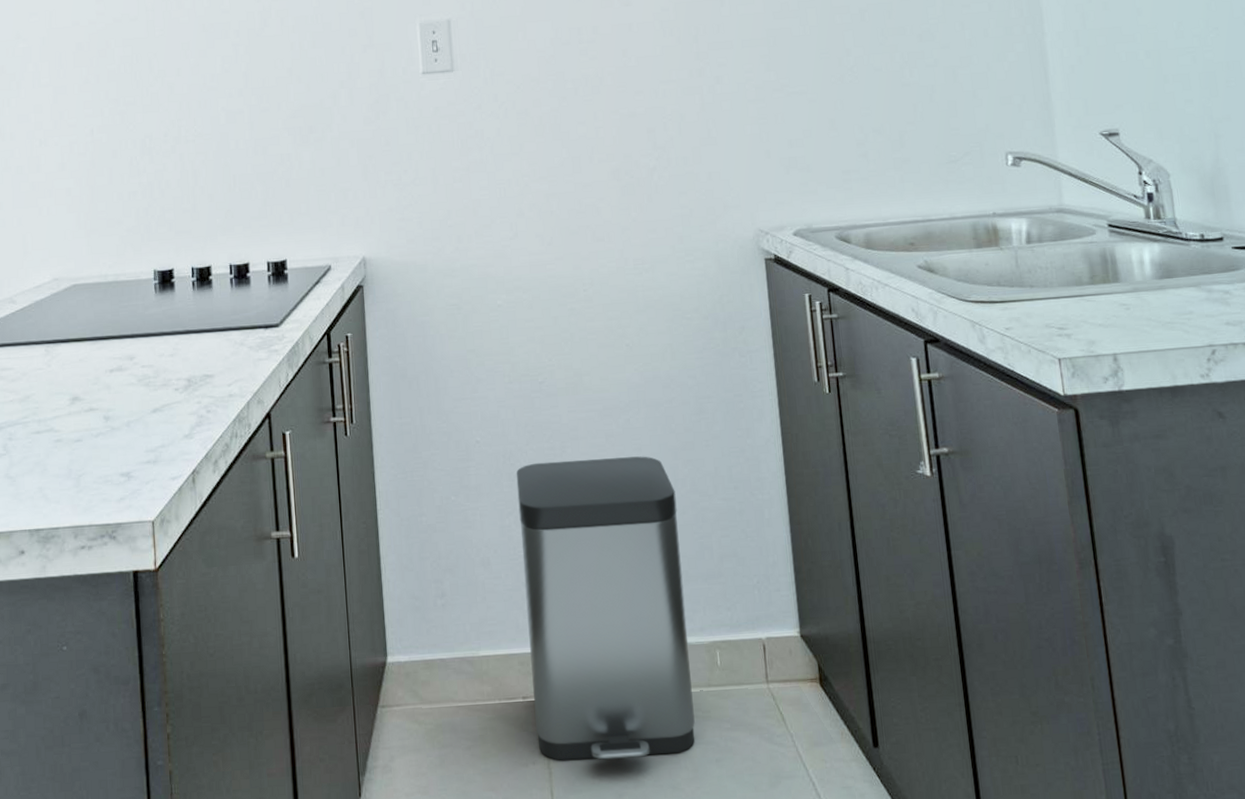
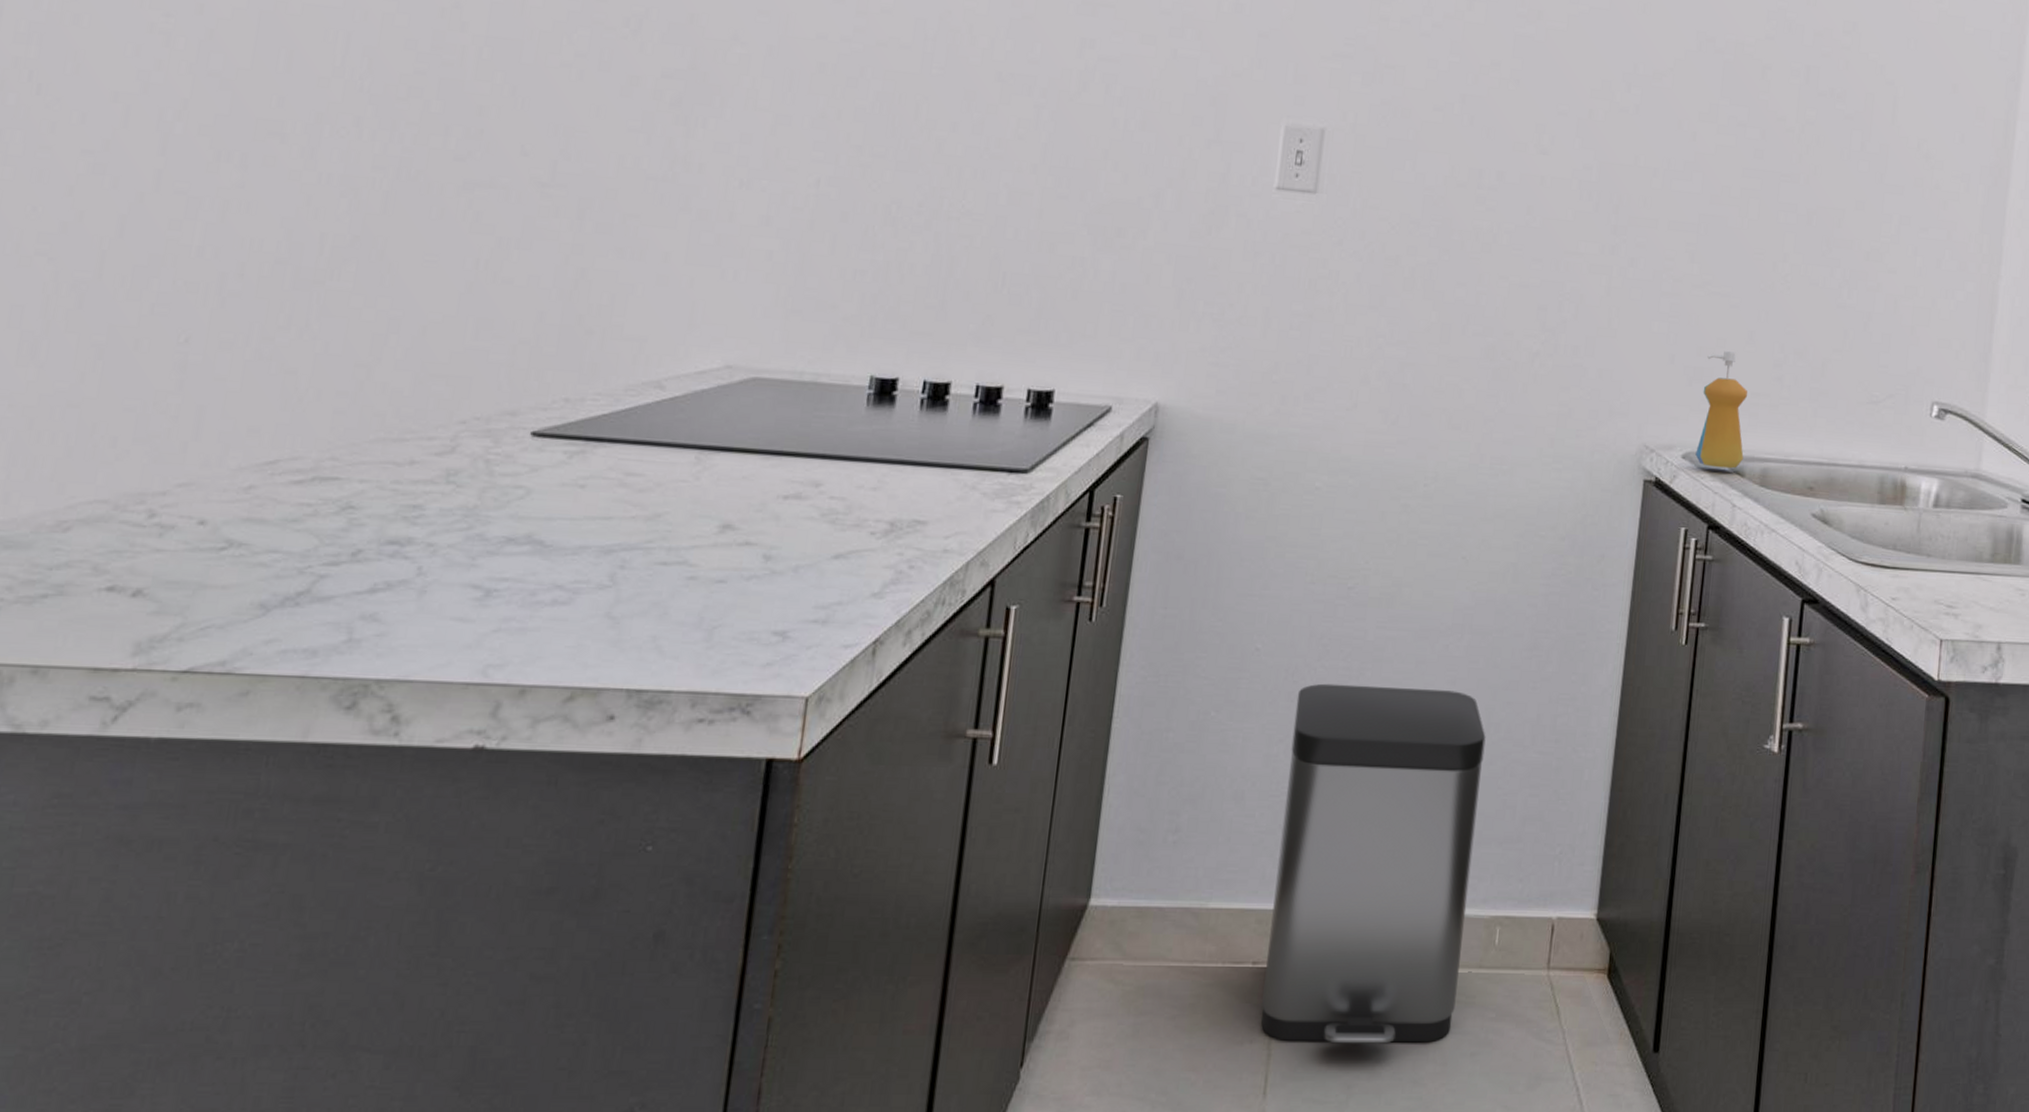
soap dispenser: none [798,139,847,239] -> present [1695,351,1748,469]

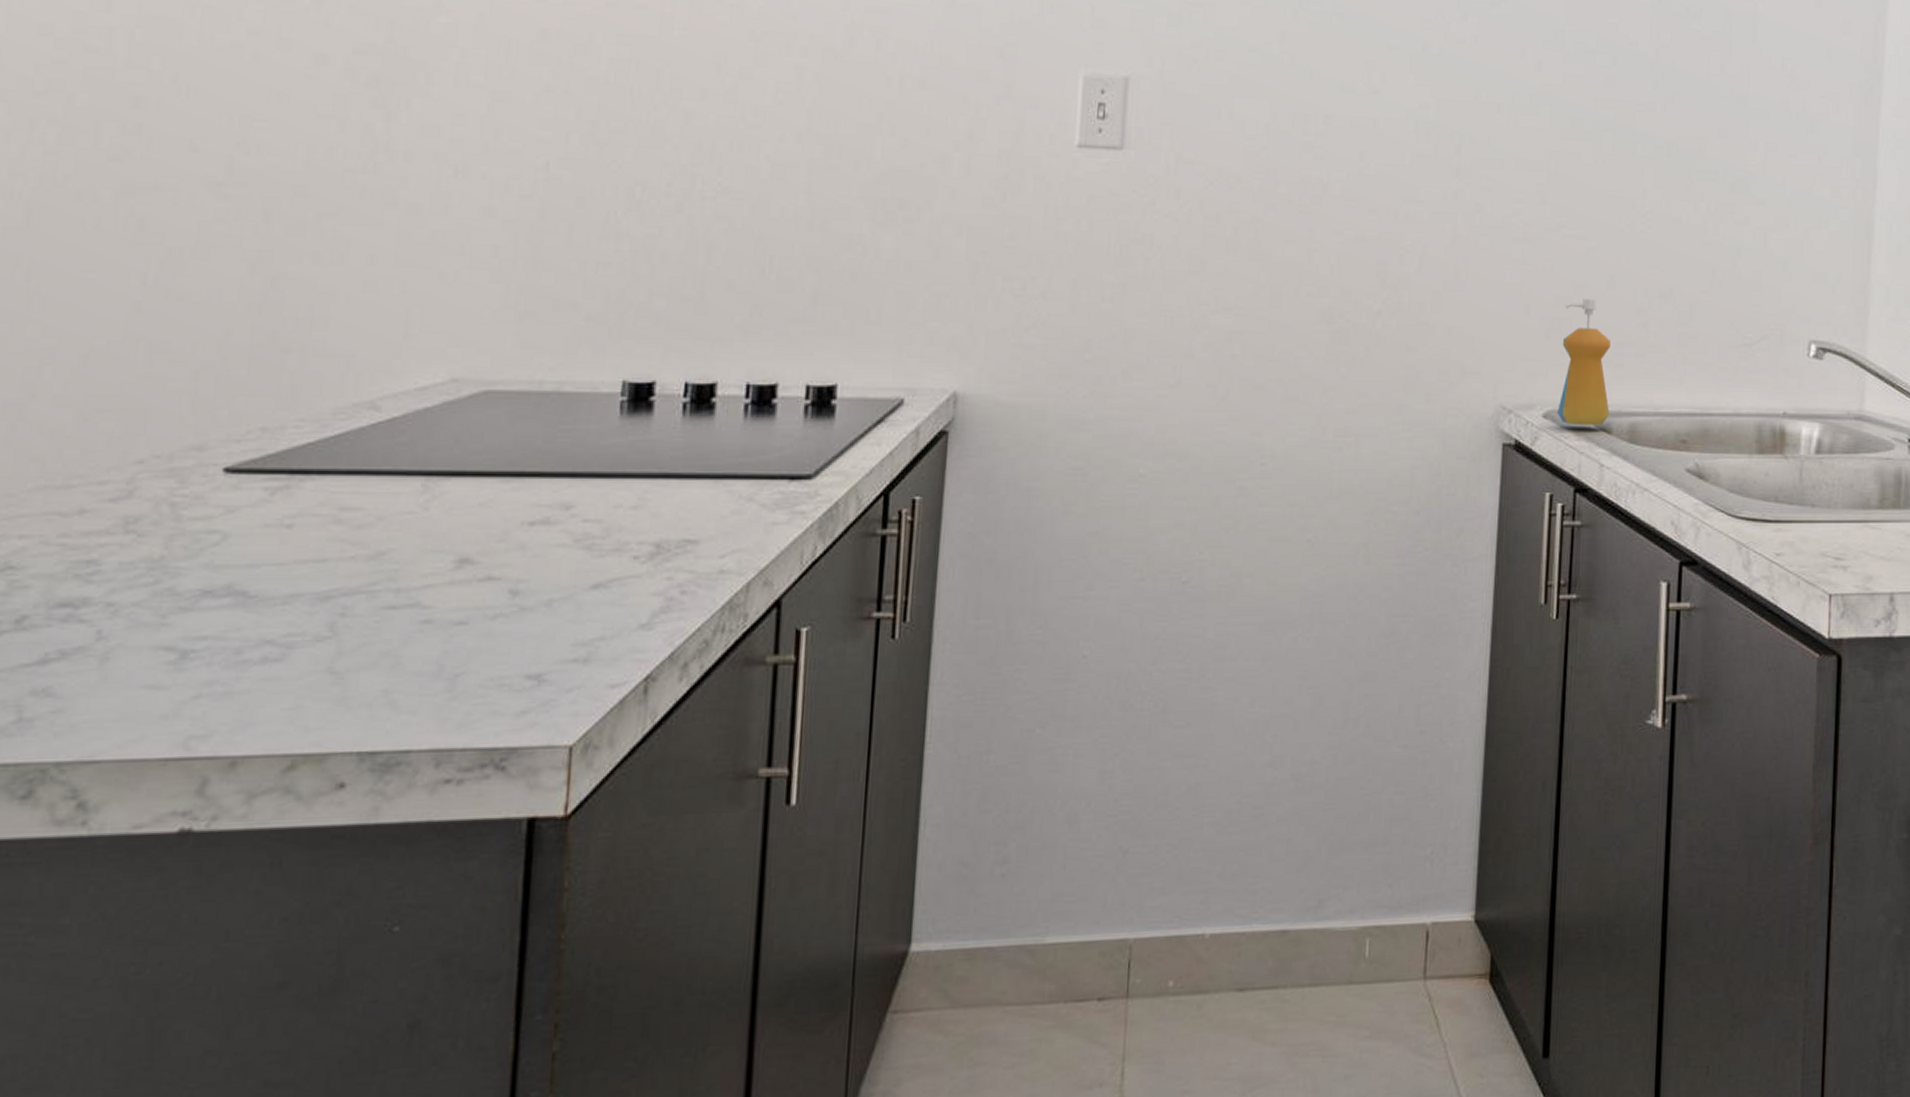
pedal bin: present [1261,683,1486,1044] -> none [1110,686,1344,1081]

